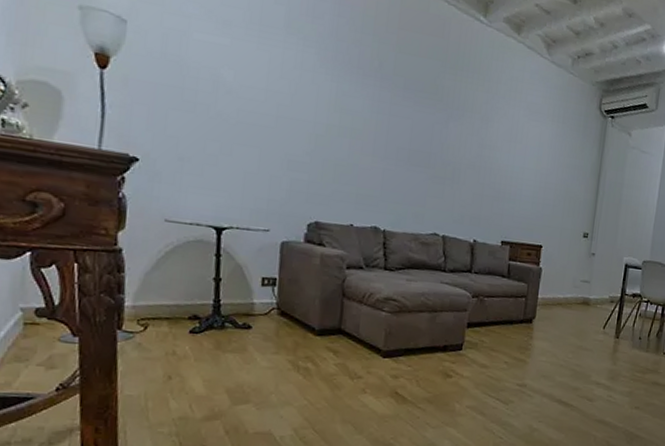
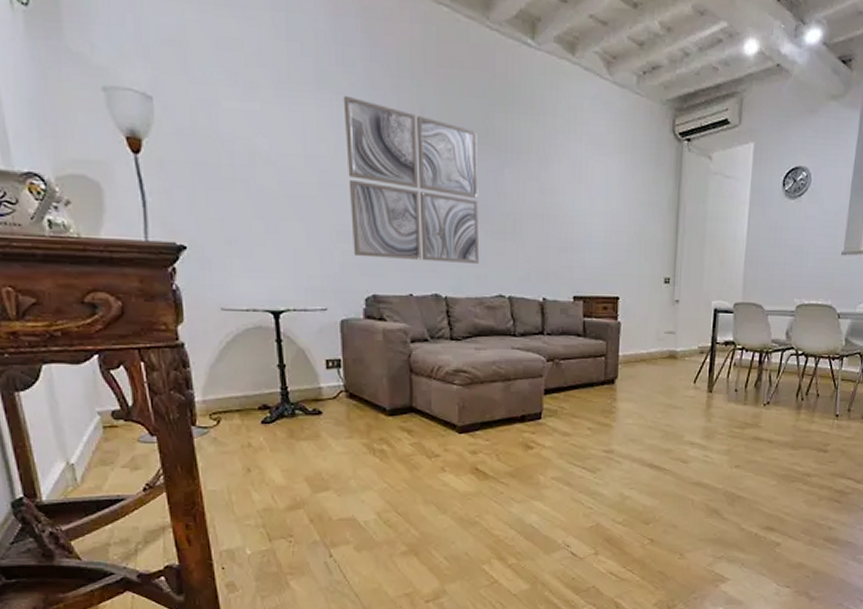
wall art: none [301,42,428,204] -> present [343,95,480,265]

